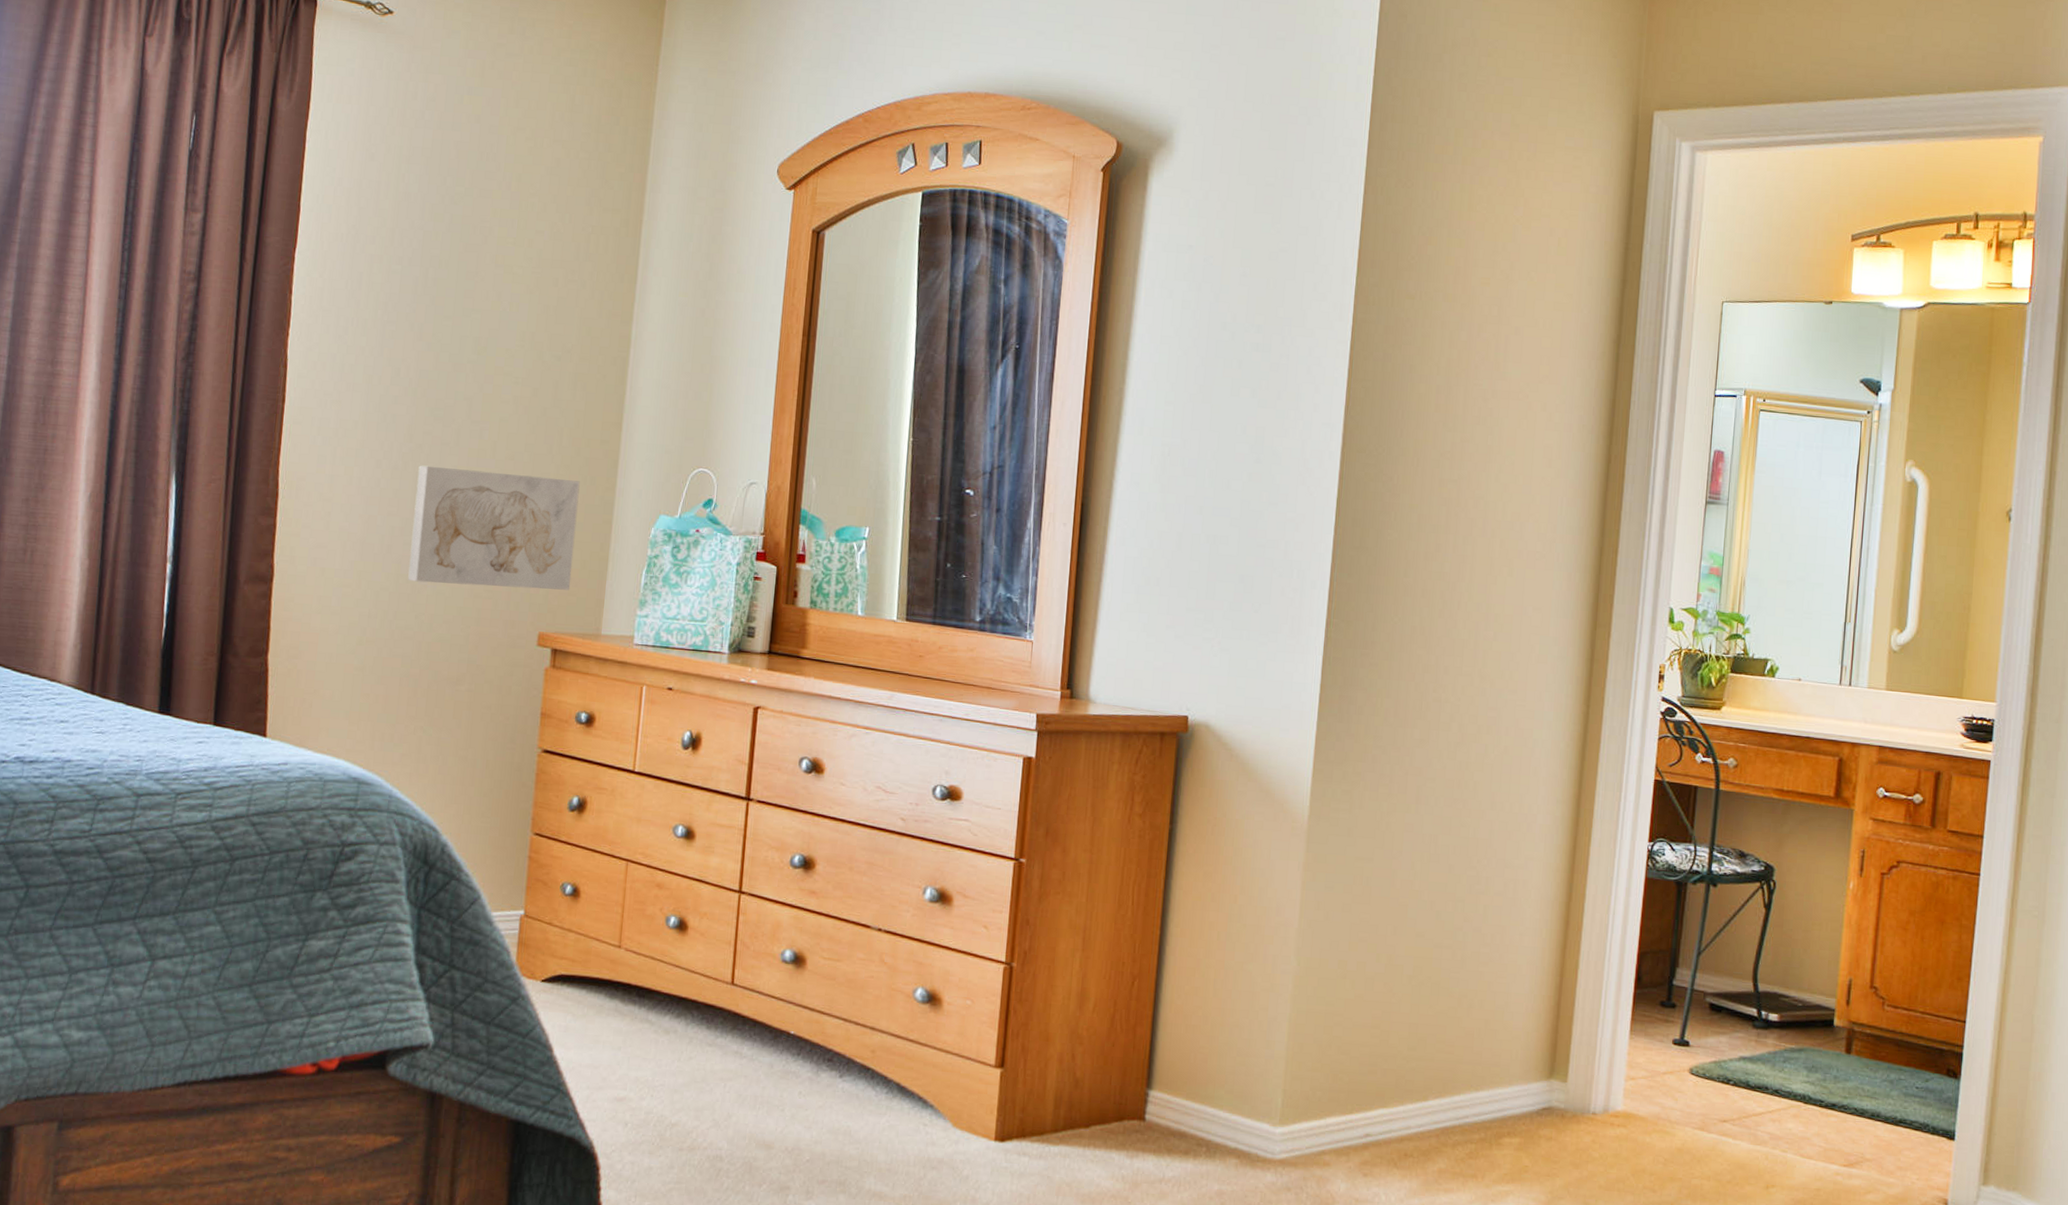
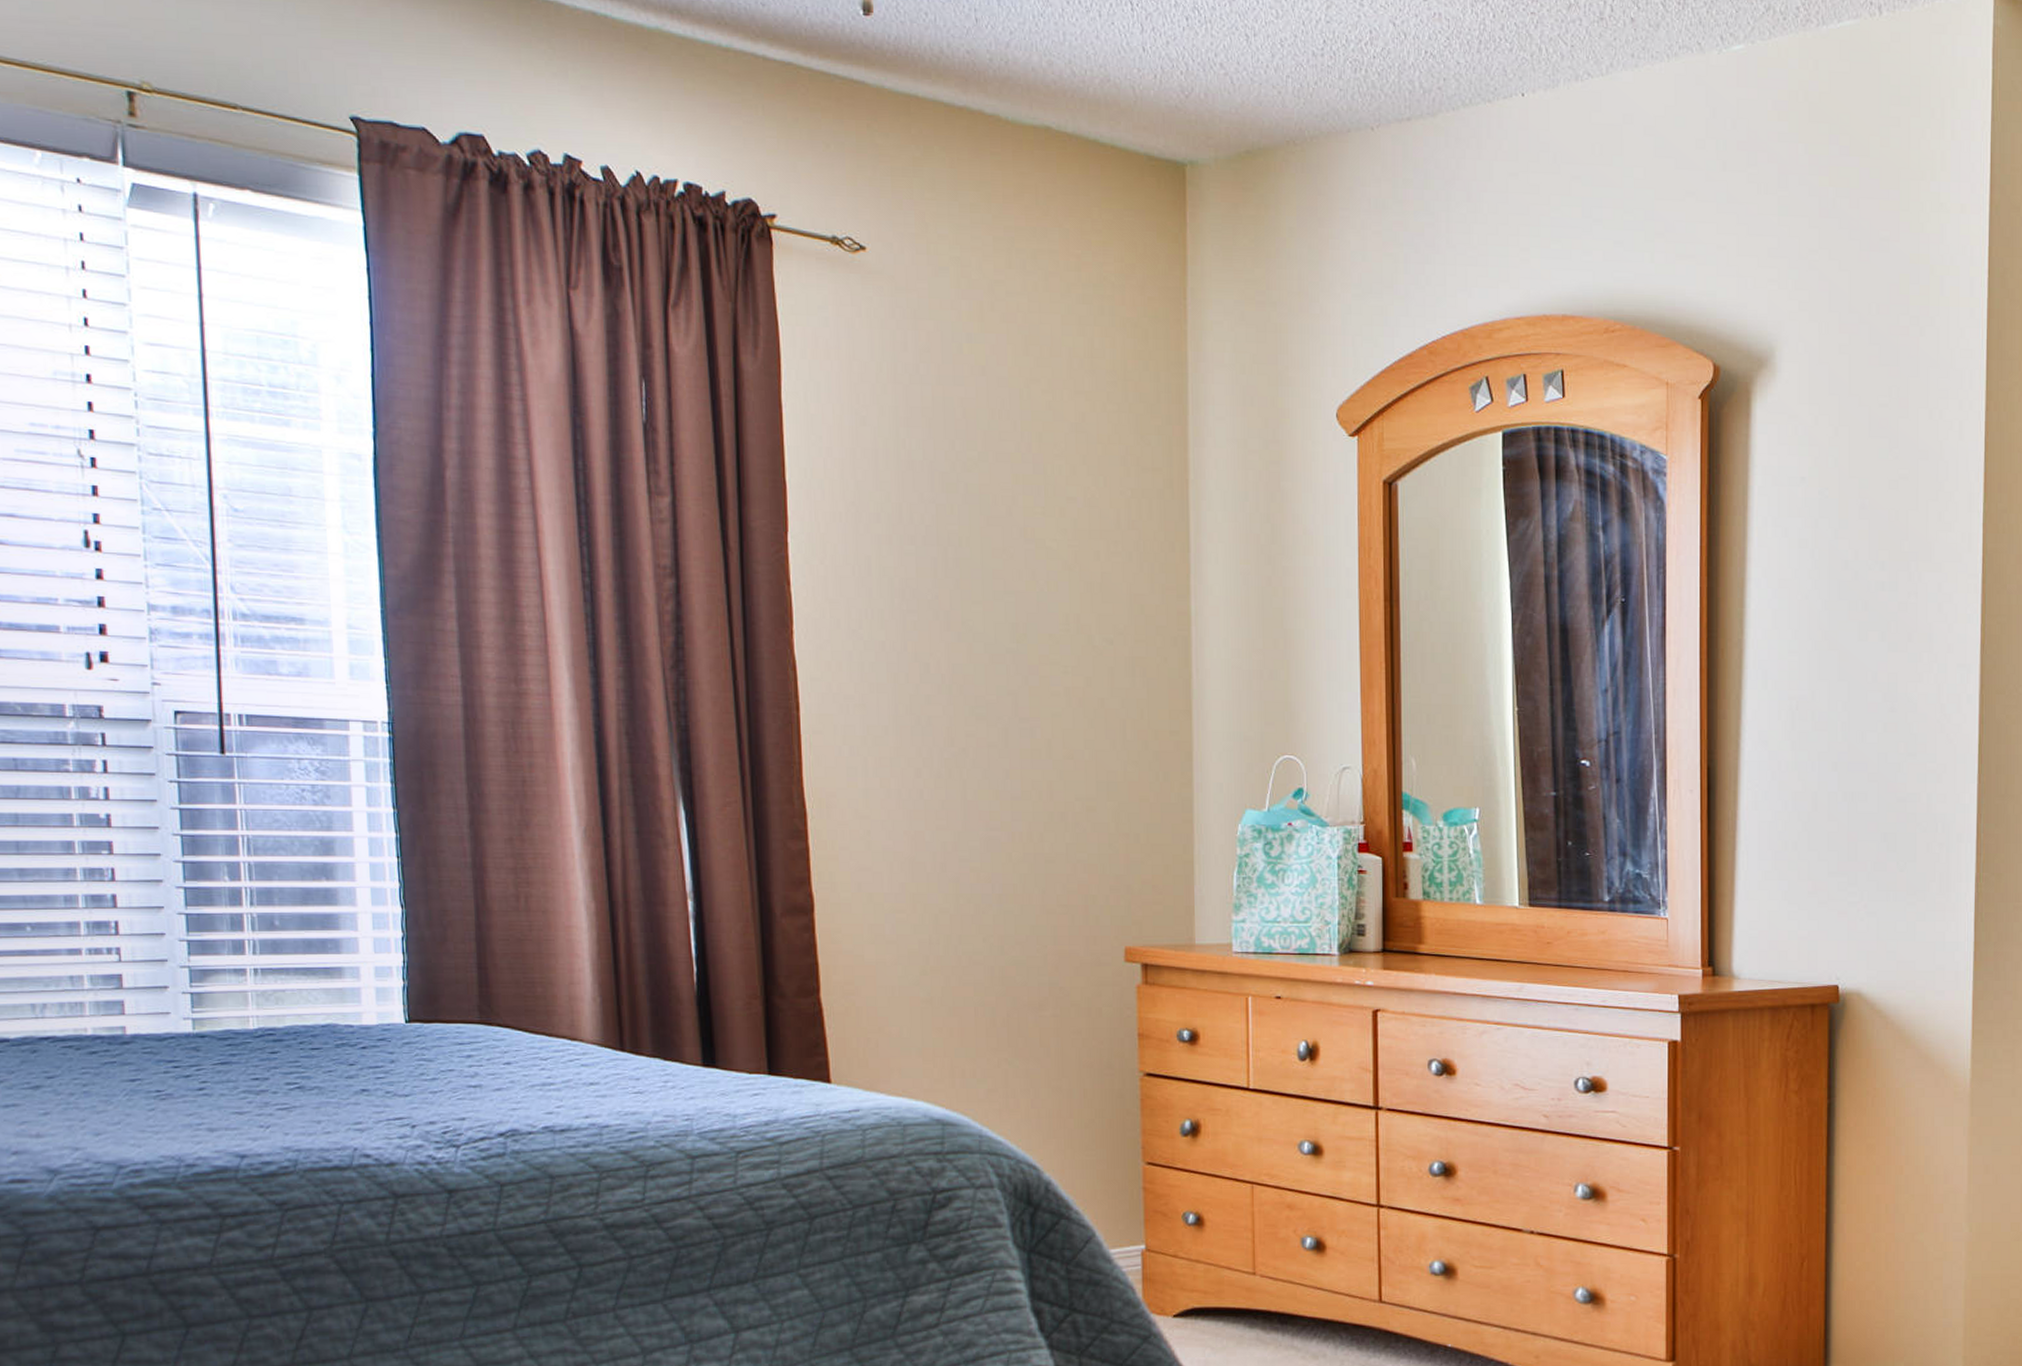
wall art: present [408,465,580,590] -> none [965,771,1155,901]

